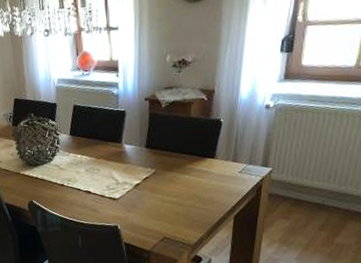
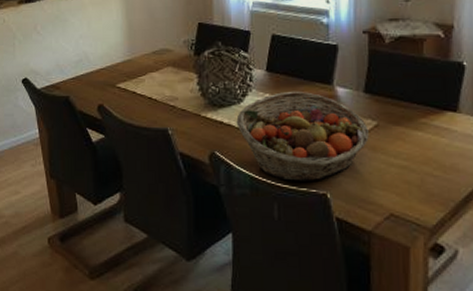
fruit basket: none [48,149,149,219] -> present [236,90,369,181]

